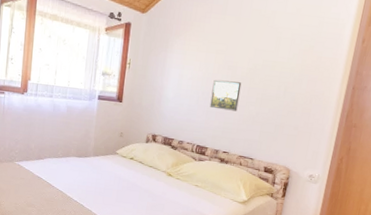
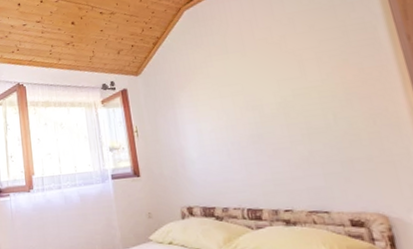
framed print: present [209,79,242,112] -> none [240,121,283,159]

